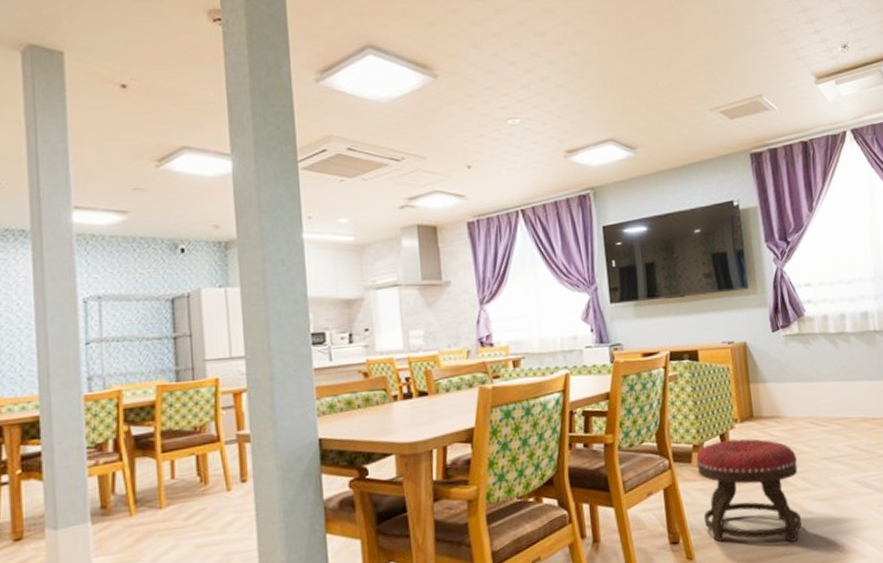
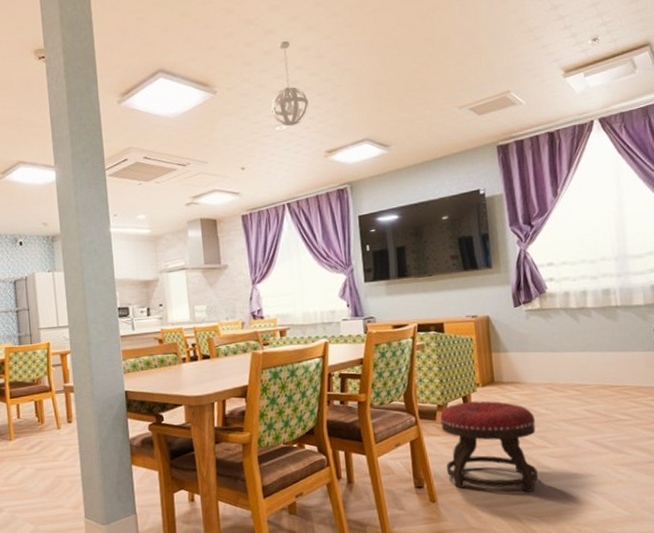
pendant light: none [502,24,546,121] -> present [271,41,309,126]

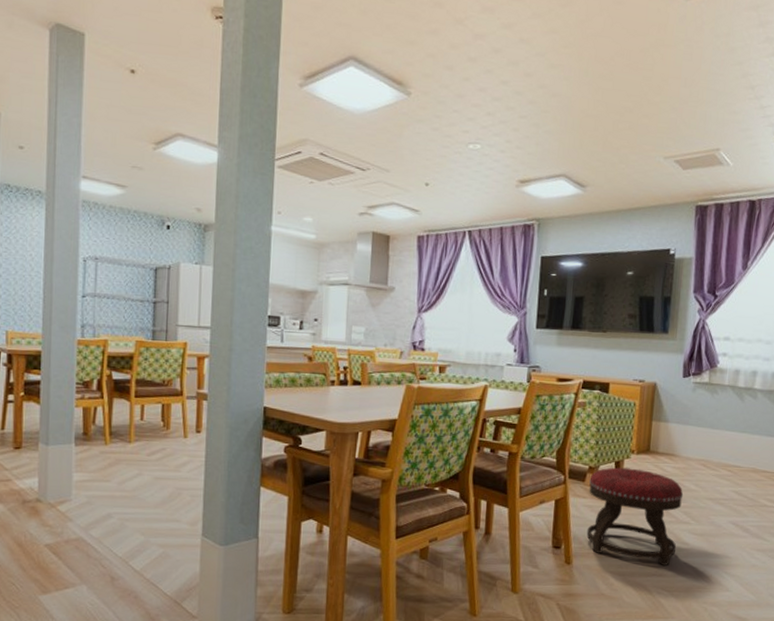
pendant light: present [271,41,309,126] -> none [467,50,509,147]

